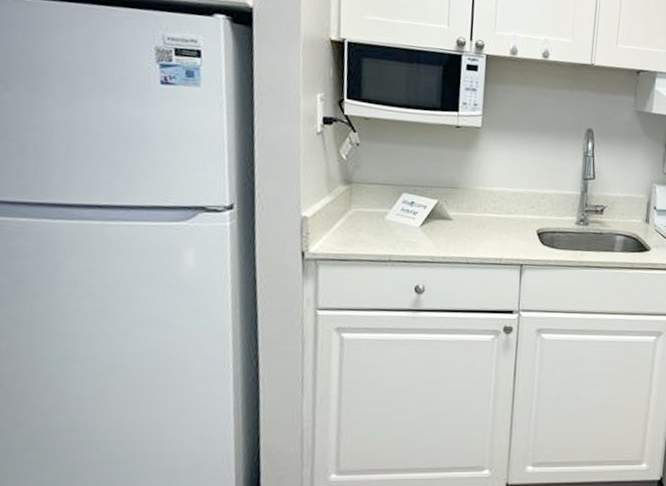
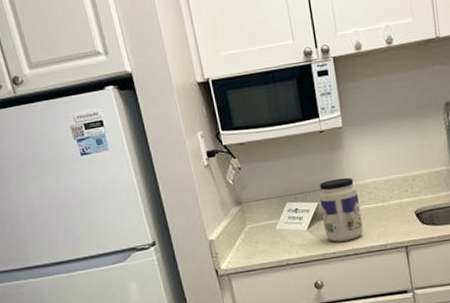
jar: none [438,179,483,247] -> present [319,177,363,242]

